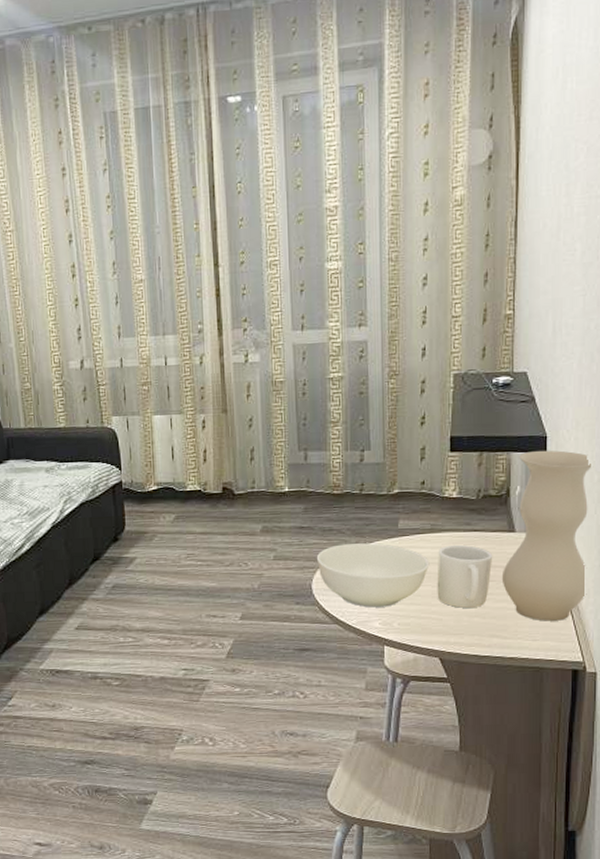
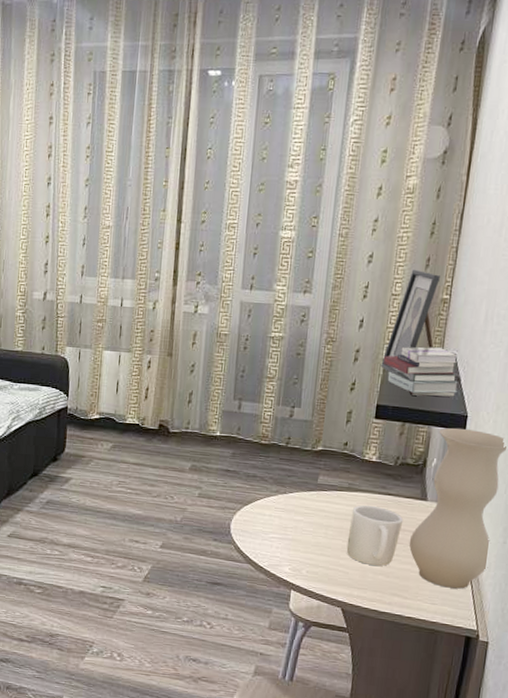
bowl: present [316,543,430,608] -> none [238,491,343,555]
picture frame: none [450,286,502,400] -> present [381,269,440,373]
books: none [451,367,533,422] -> present [383,346,458,397]

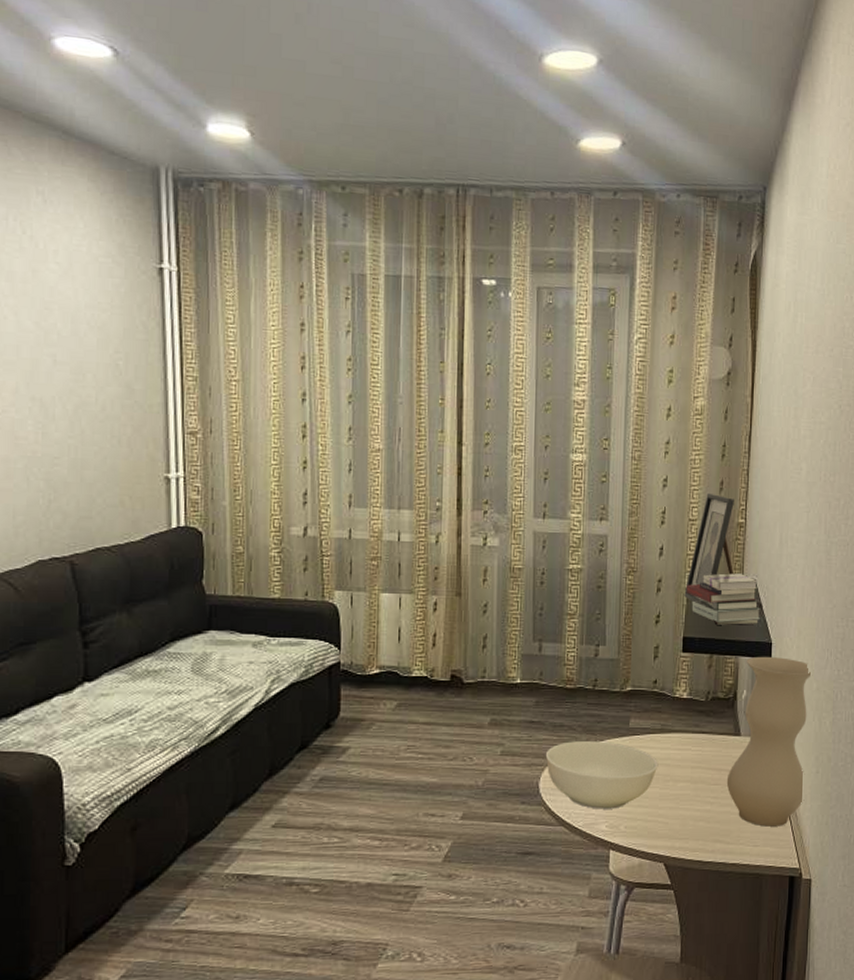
bowl: none [238,491,343,555] -> present [545,741,659,809]
mug: present [346,505,404,566] -> none [664,746,719,811]

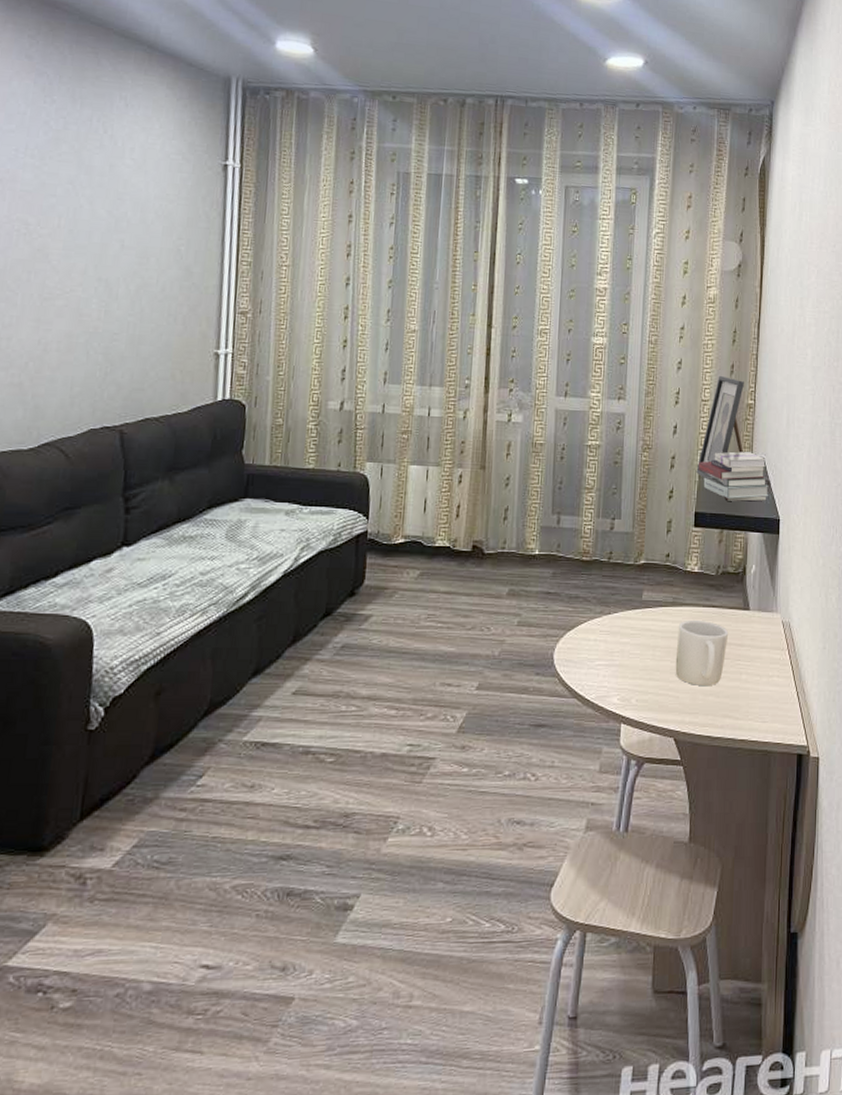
bowl: present [545,741,659,809] -> none [560,613,670,682]
mug: none [664,746,719,811] -> present [675,619,729,685]
vase: present [726,656,813,827] -> none [736,532,819,702]

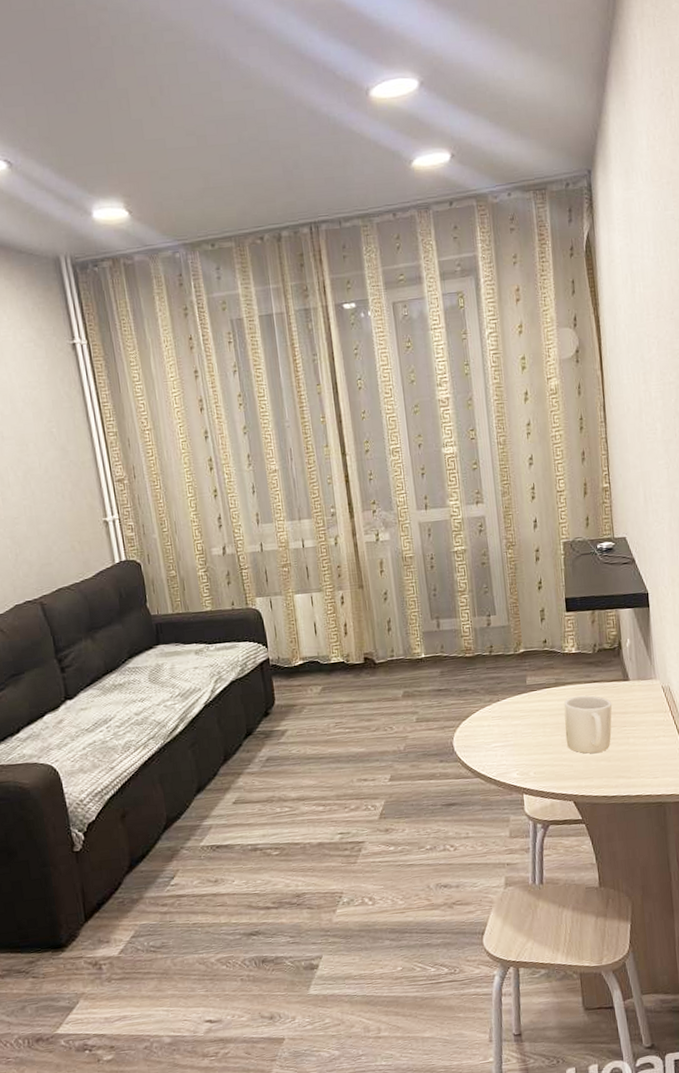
picture frame: present [696,375,744,478] -> none [561,464,604,565]
books: present [698,451,769,502] -> none [561,533,634,583]

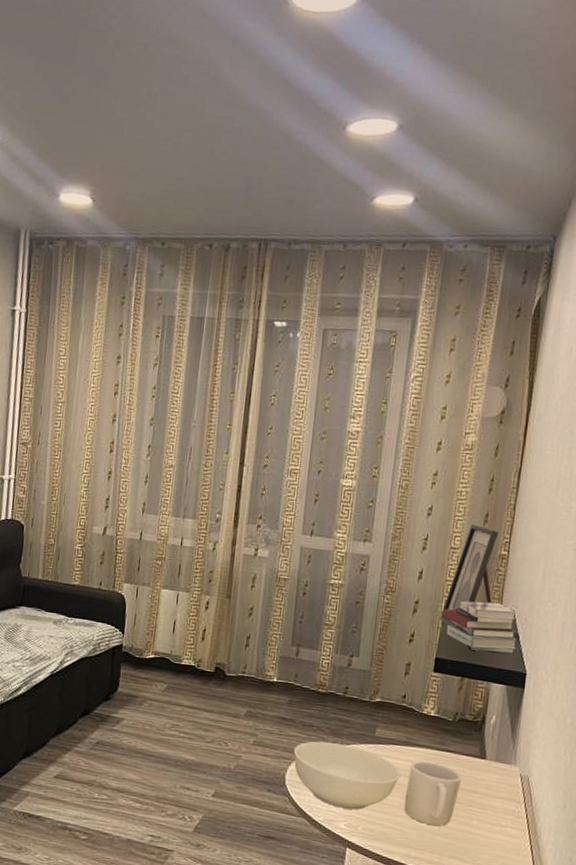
bowl: none [455,699,558,760] -> present [293,741,401,810]
picture frame: none [561,464,604,565] -> present [439,523,498,626]
books: none [561,533,634,583] -> present [442,600,517,654]

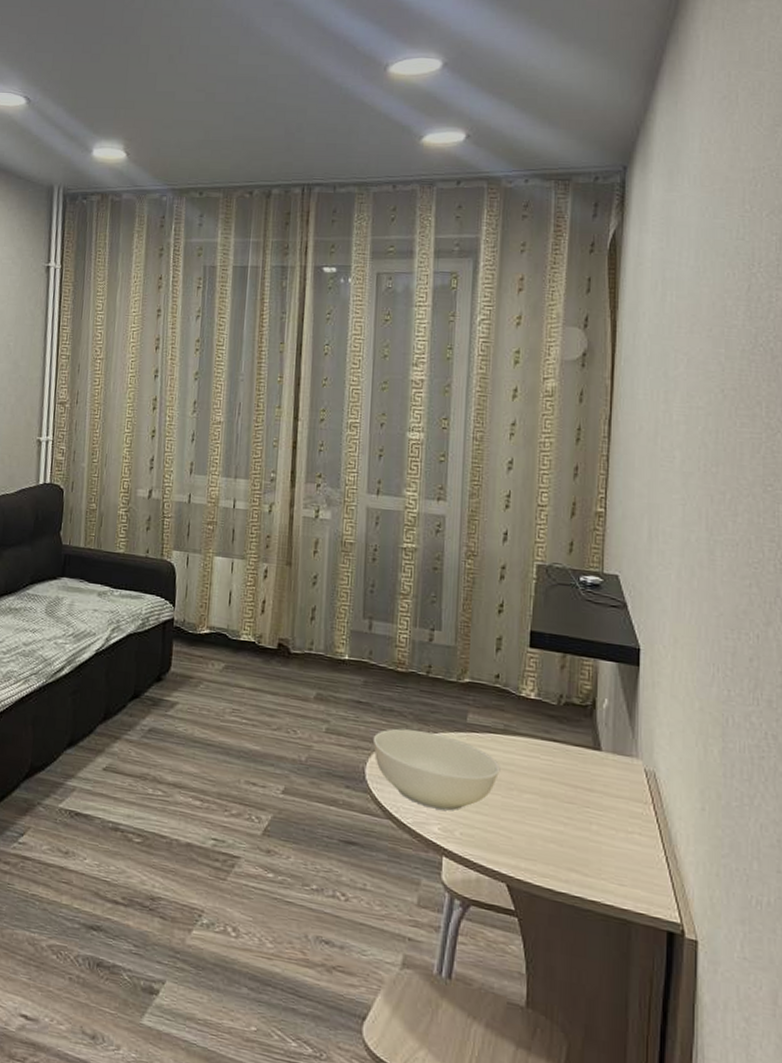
mug: present [404,761,462,826] -> none [507,752,575,832]
picture frame: present [439,523,498,626] -> none [532,478,591,594]
books: present [442,600,517,654] -> none [533,564,625,626]

